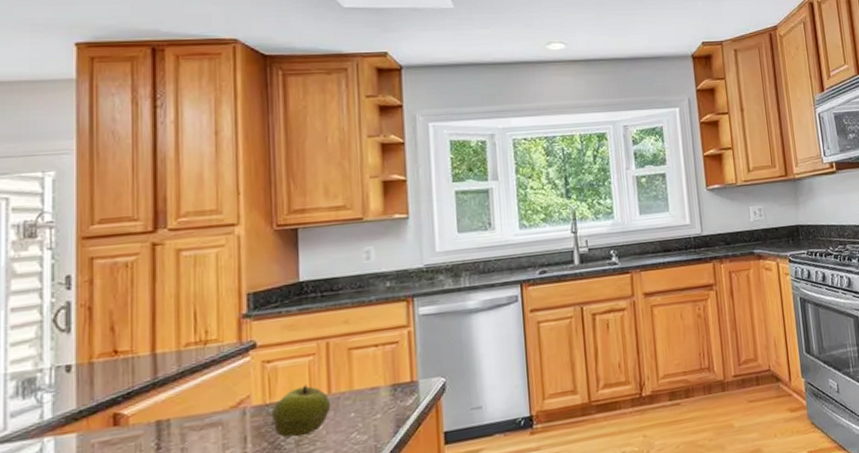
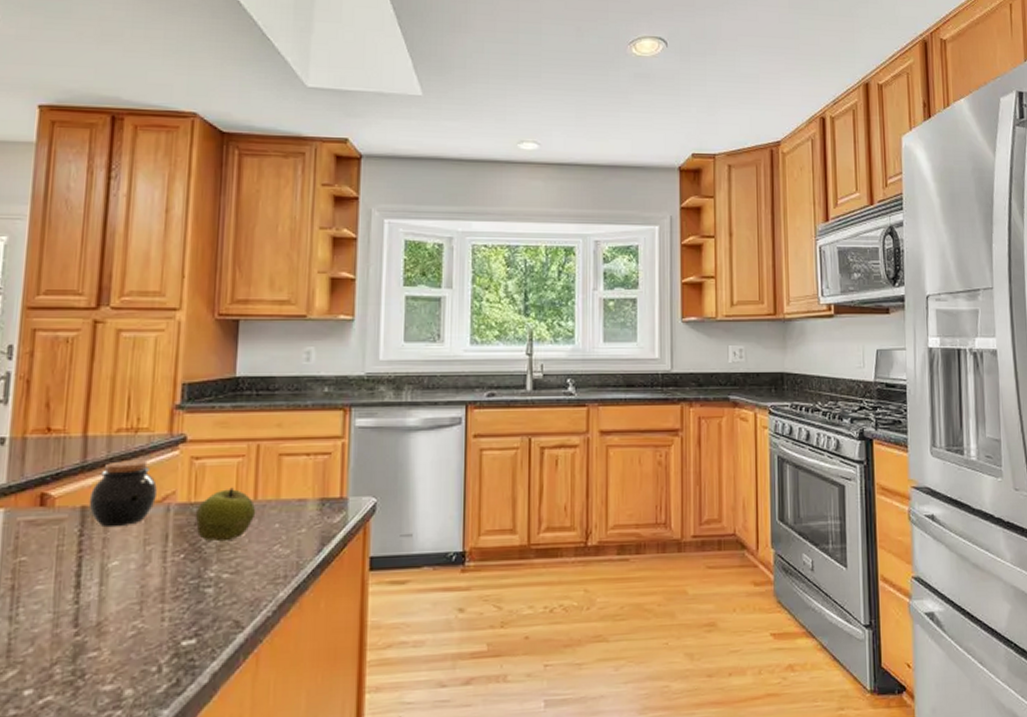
jar: none [163,370,233,438] -> present [88,460,158,528]

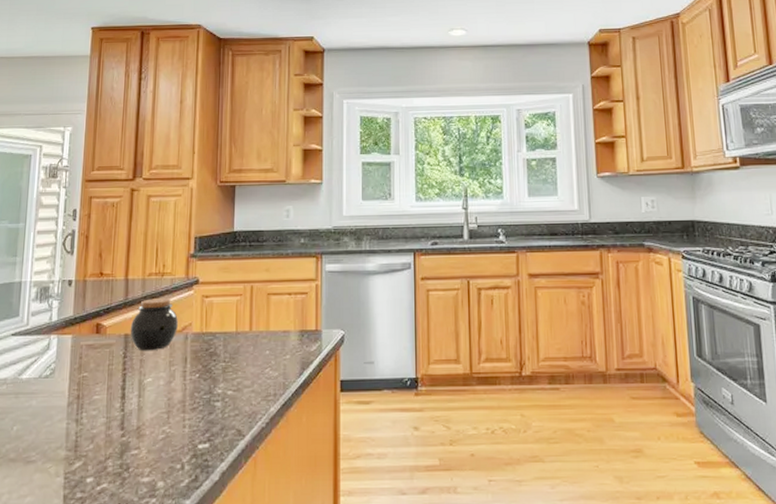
apple: present [195,487,256,542] -> none [206,320,252,365]

